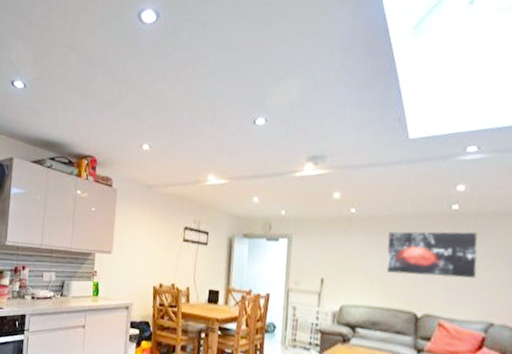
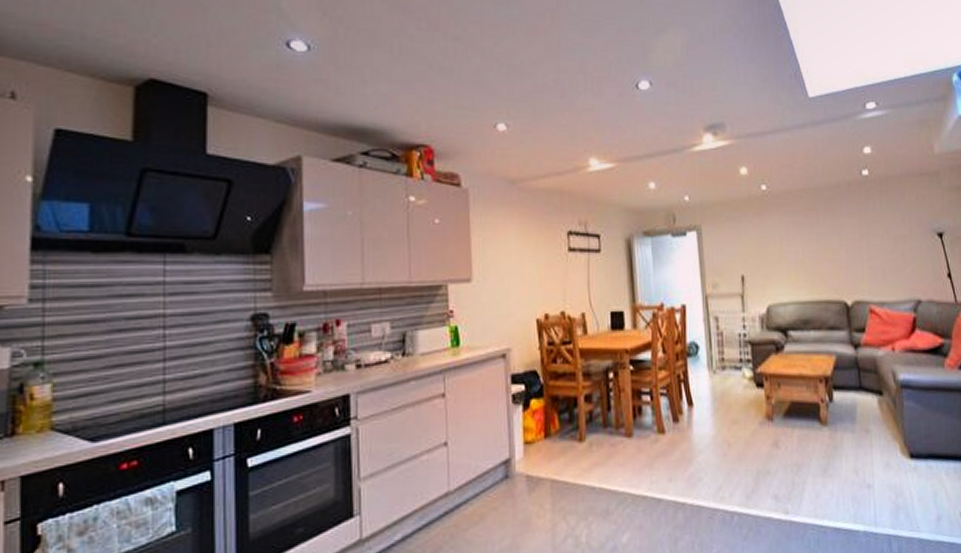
wall art: present [386,231,478,278] -> none [805,199,896,257]

